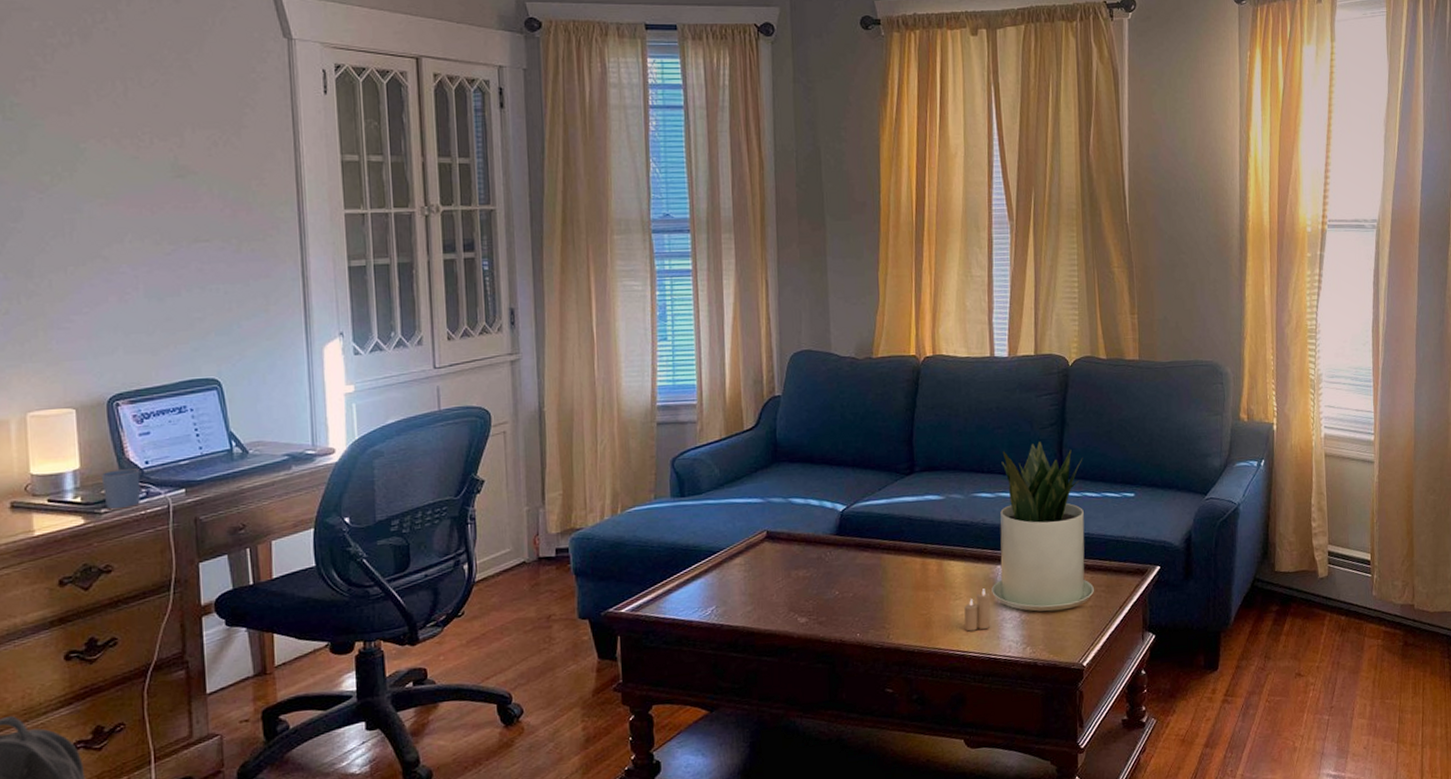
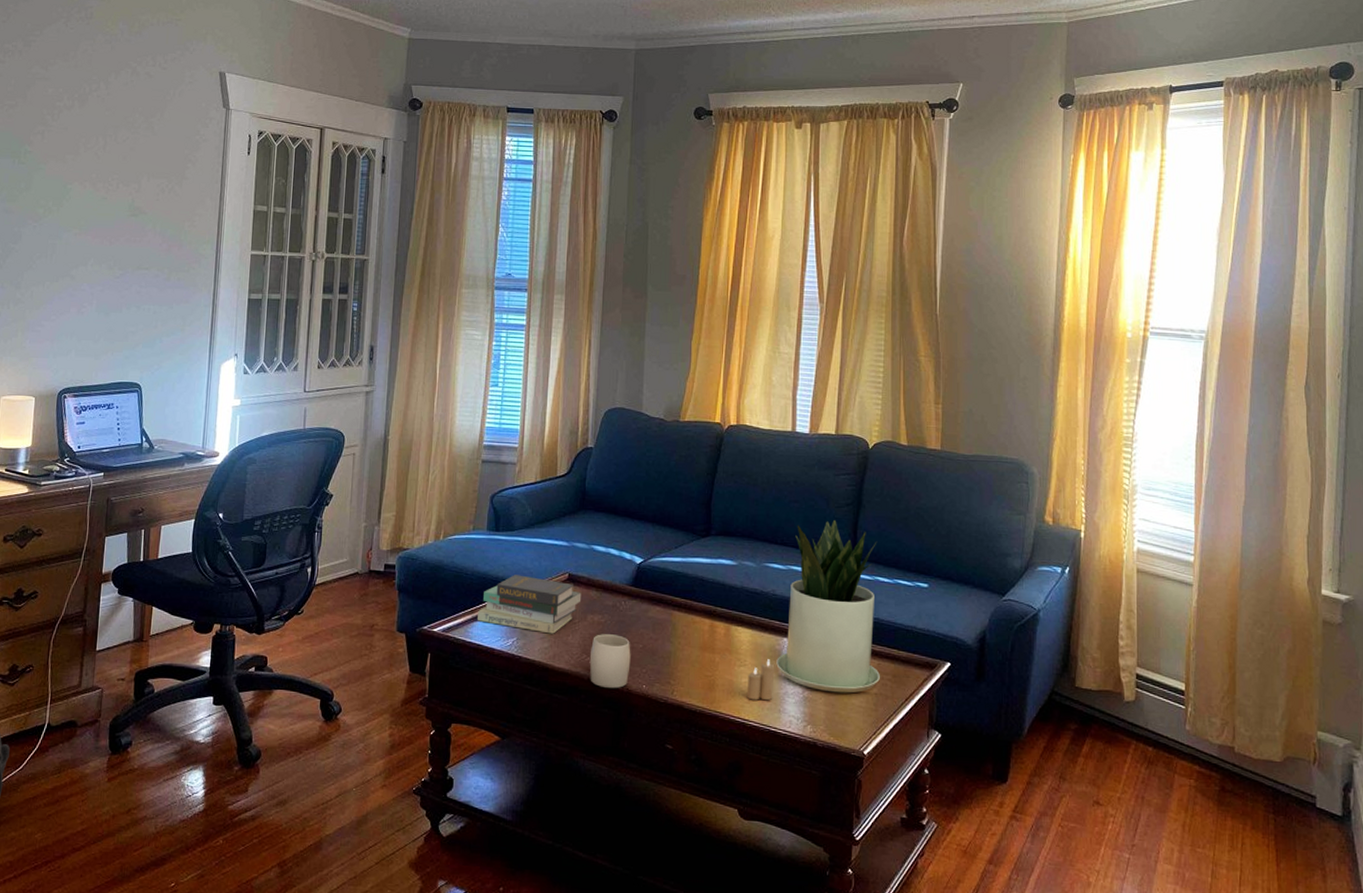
mug: present [101,468,141,511] -> none [44,450,73,485]
books: none [669,539,783,597] -> present [477,574,582,634]
mug: none [797,587,842,643] -> present [589,634,631,689]

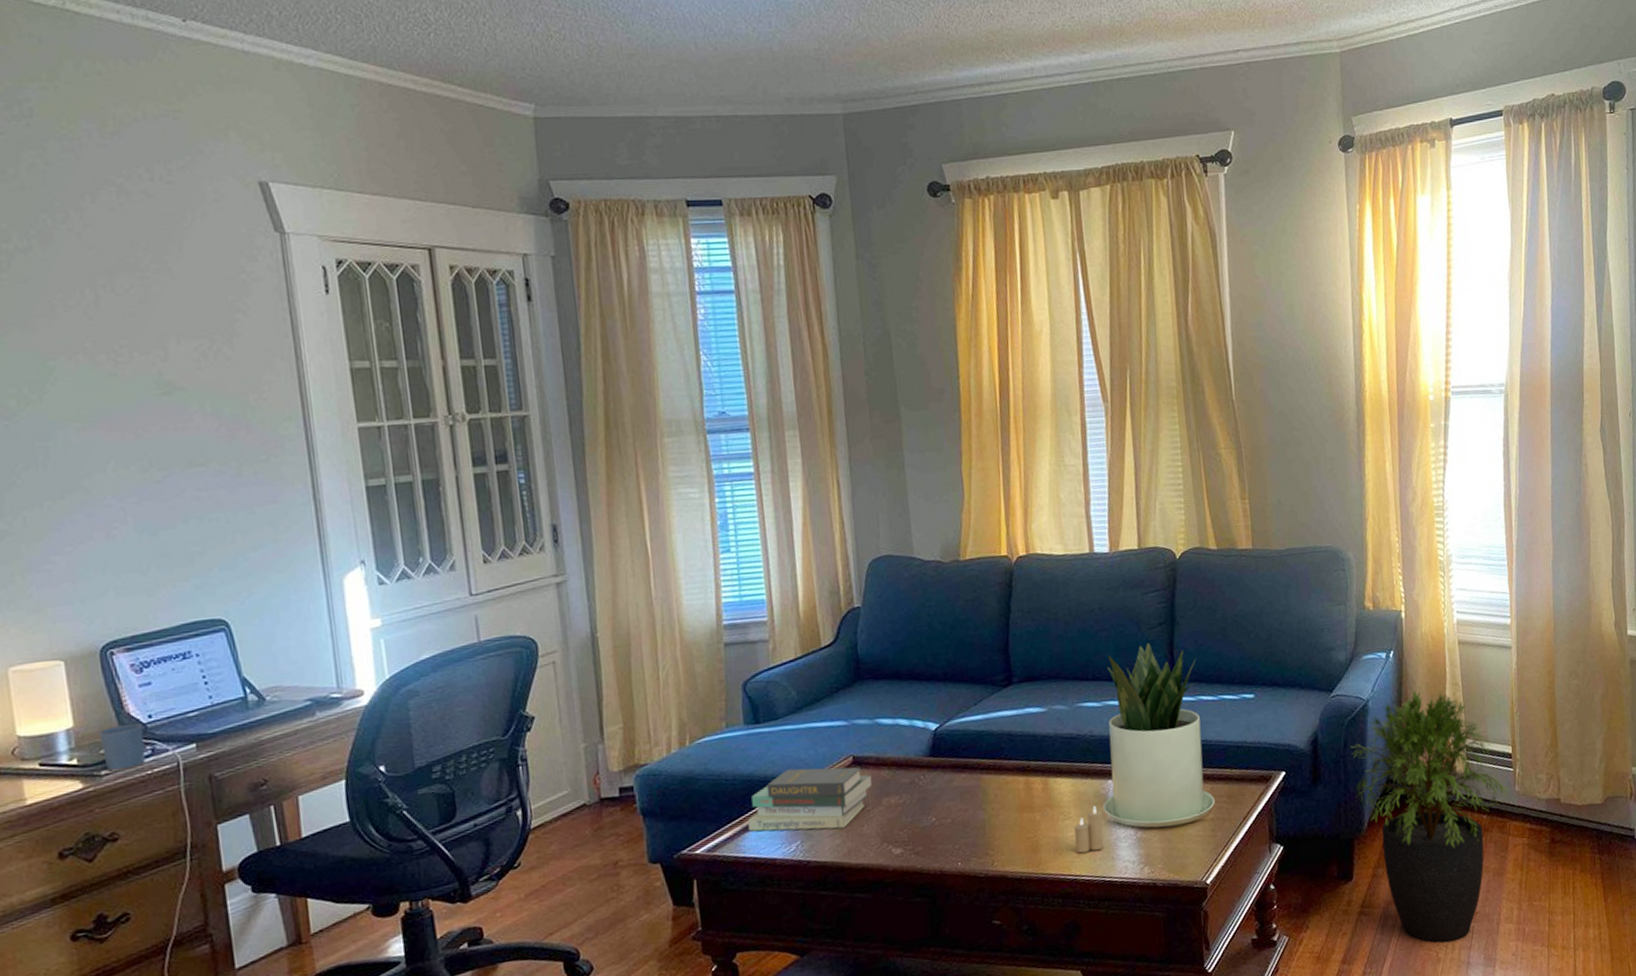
mug: none [44,450,73,485] -> present [98,723,146,773]
mug: present [589,634,631,689] -> none [891,813,941,876]
potted plant: none [1017,609,1179,868] -> present [1350,690,1509,943]

